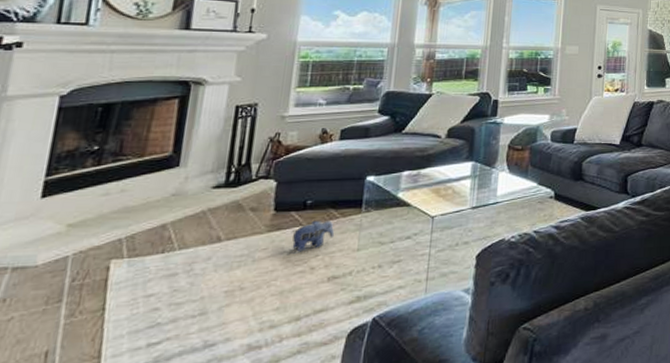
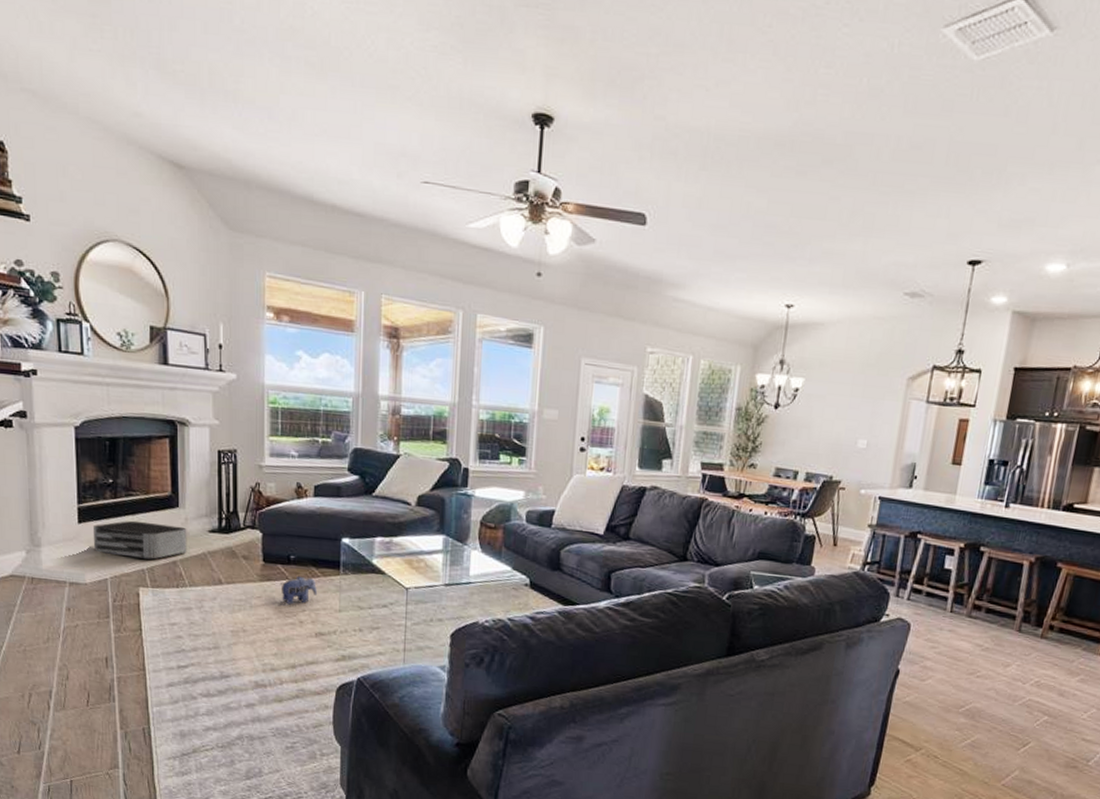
storage bin: none [56,186,186,228] -> present [92,520,187,559]

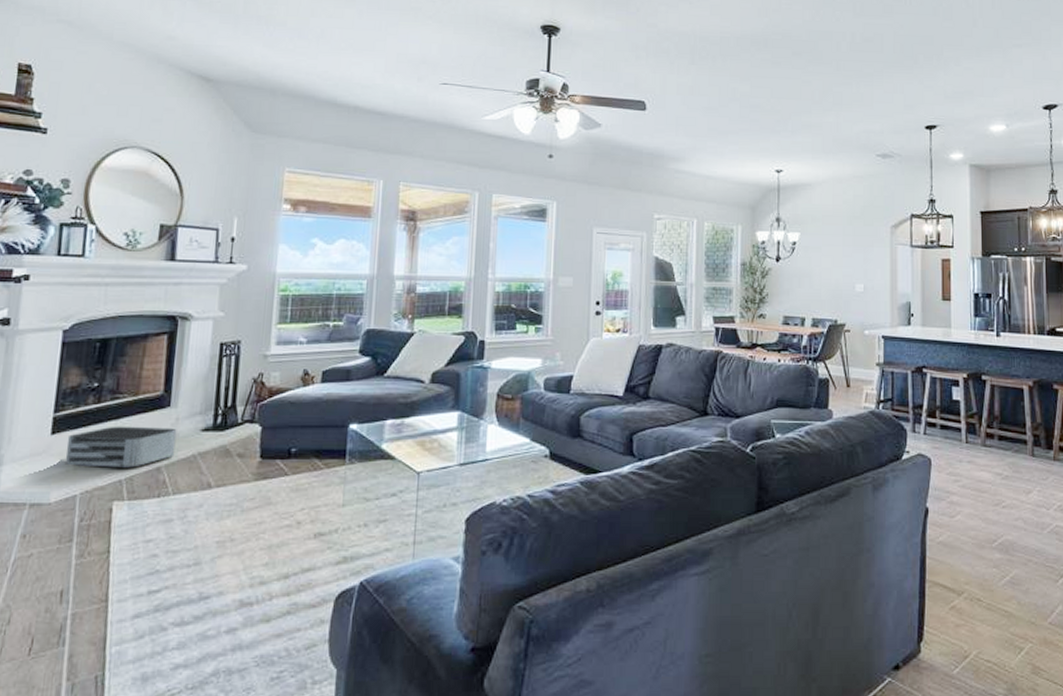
plush toy: present [279,575,318,605] -> none [277,470,320,504]

